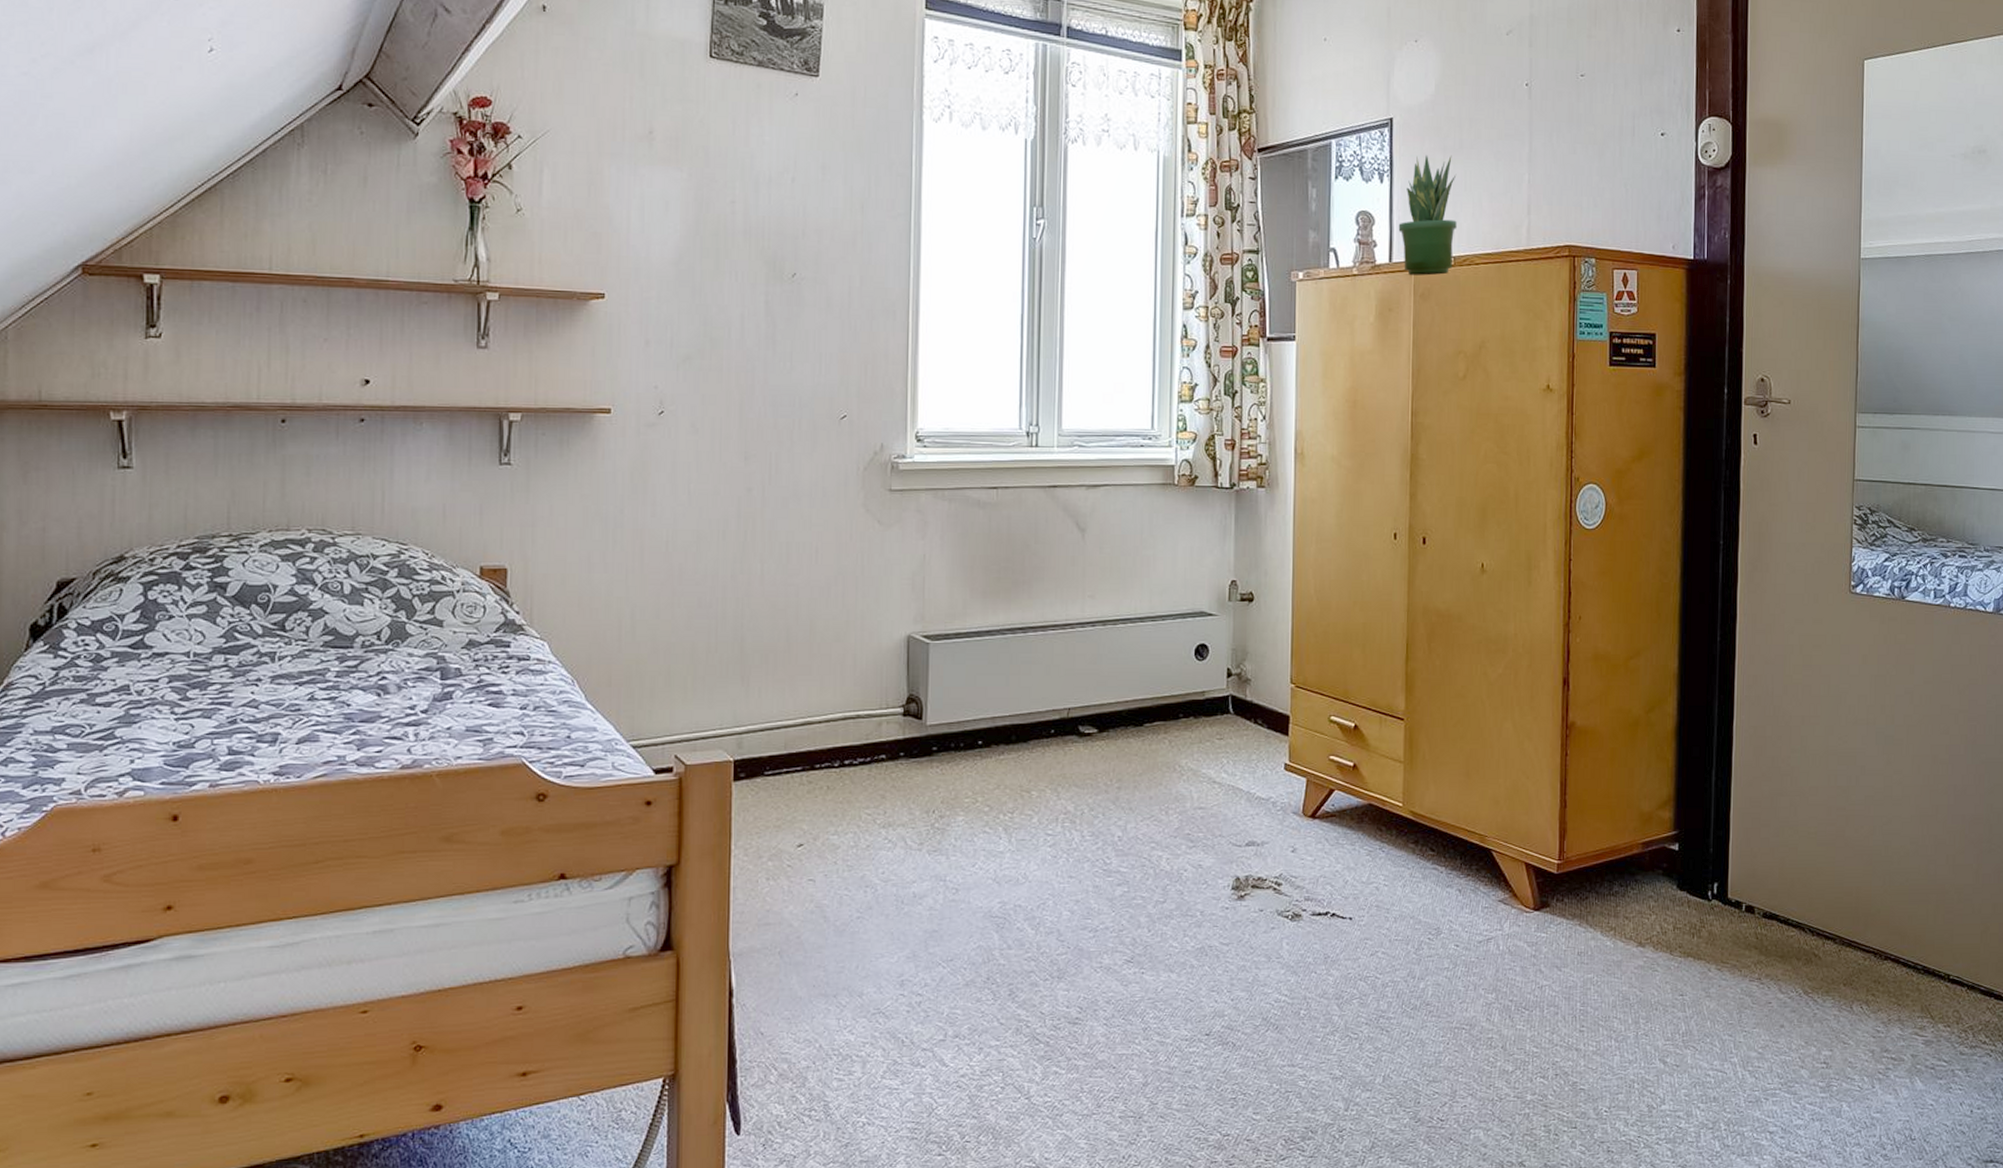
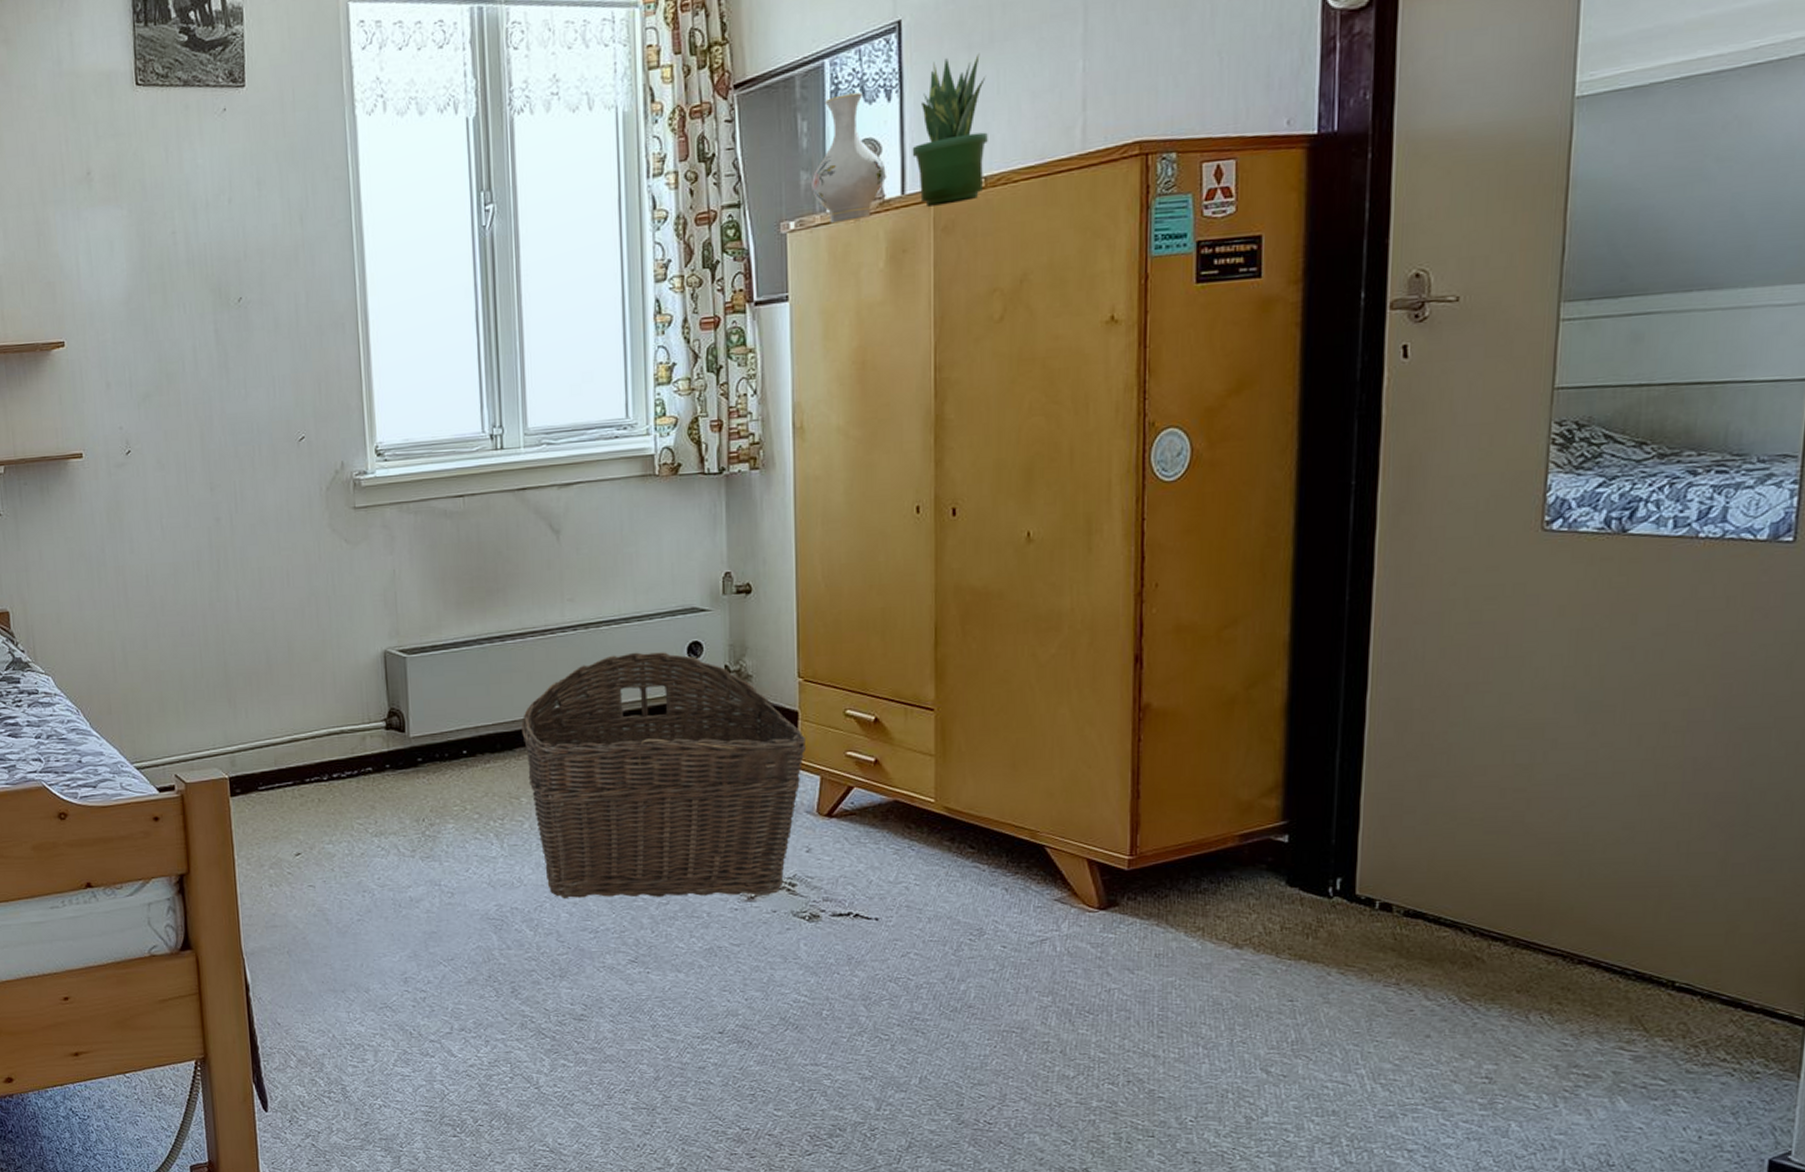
wicker basket: none [1037,651,1295,896] -> present [521,652,806,898]
vase: none [1318,171,1378,279] -> present [812,92,886,224]

